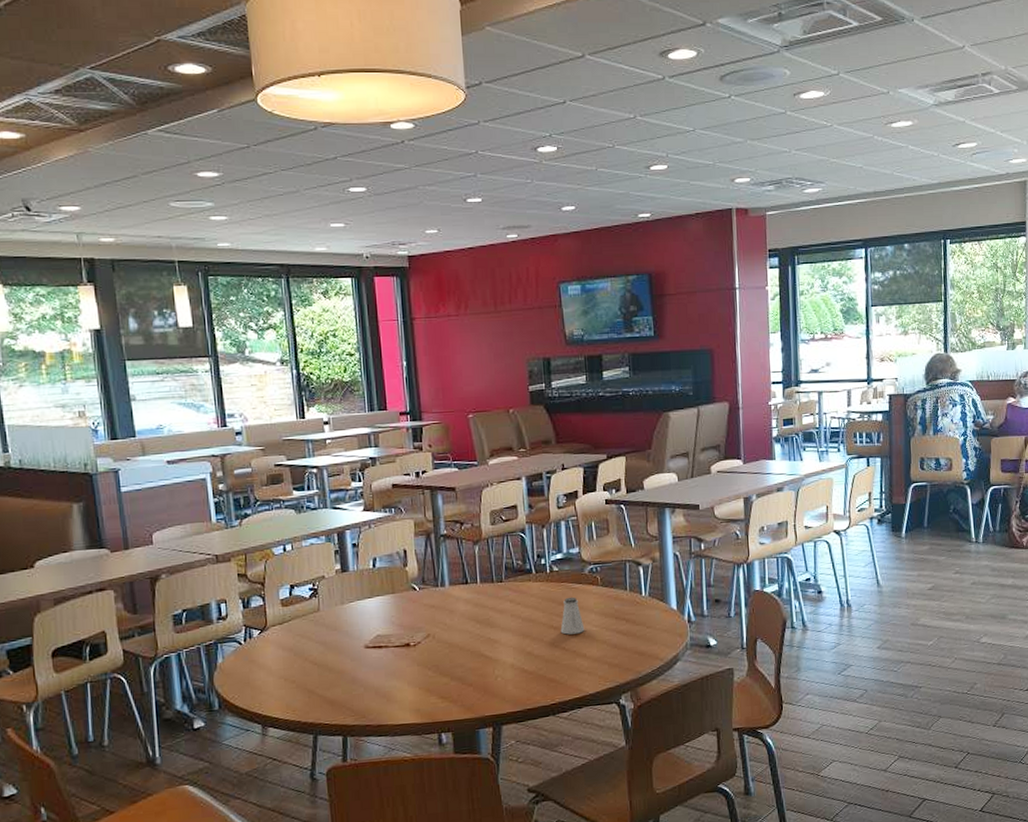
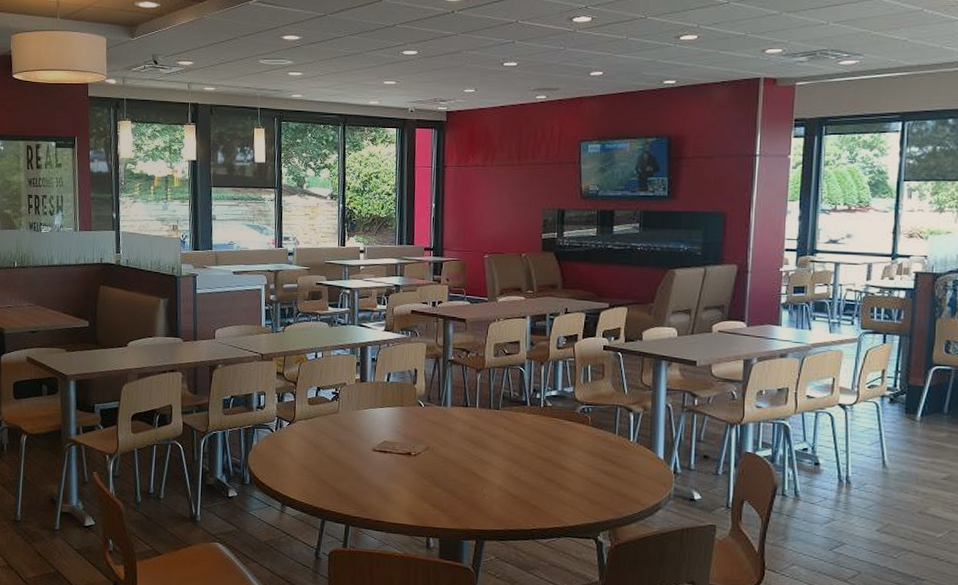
saltshaker: present [560,596,585,635] -> none [548,432,571,468]

